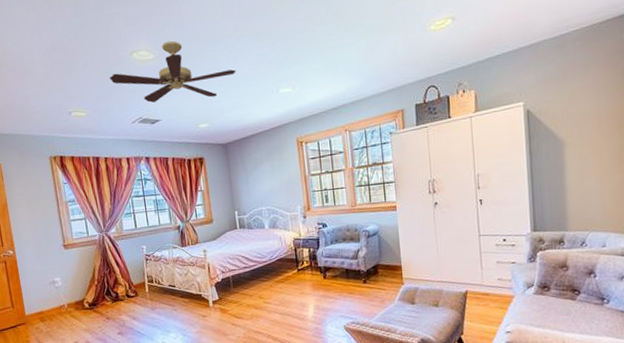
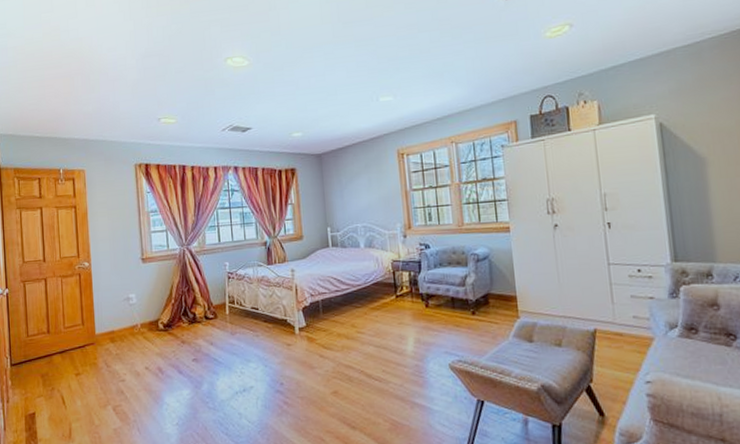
ceiling fan: present [110,40,236,103] -> none [202,47,334,110]

